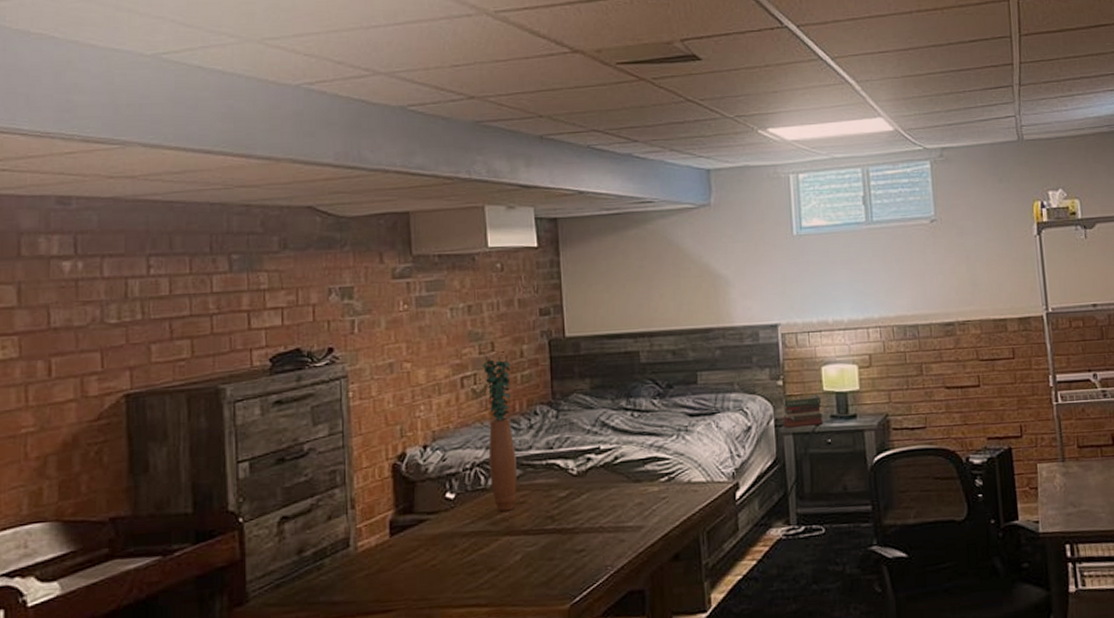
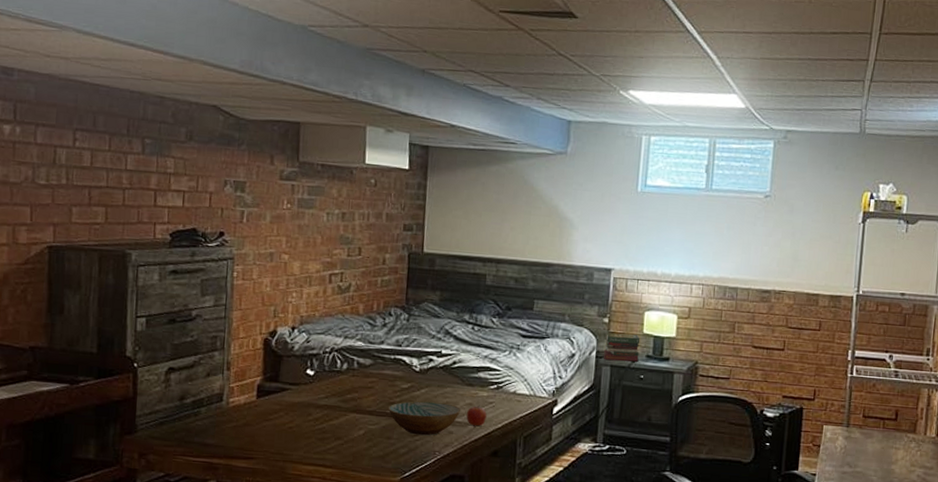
vase: present [483,354,517,512] -> none [345,257,373,393]
bowl: none [545,507,631,550] -> present [387,401,461,436]
fruit: none [638,502,661,529] -> present [466,405,487,427]

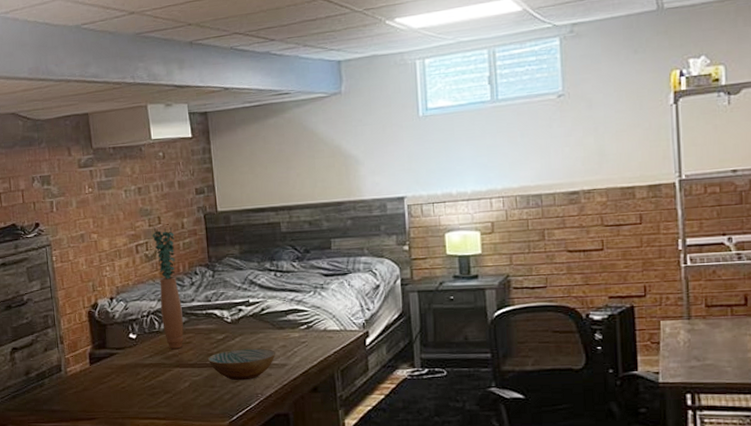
vase: none [345,257,373,393] -> present [152,226,184,349]
fruit: present [466,405,487,427] -> none [282,346,302,366]
books: present [603,332,641,362] -> none [408,256,446,287]

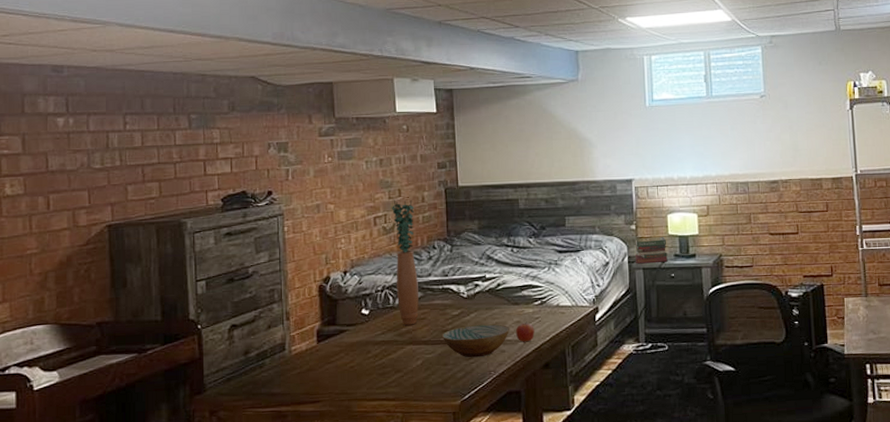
fruit: none [282,346,302,366] -> present [516,321,535,342]
books: none [408,256,446,287] -> present [634,236,668,264]

